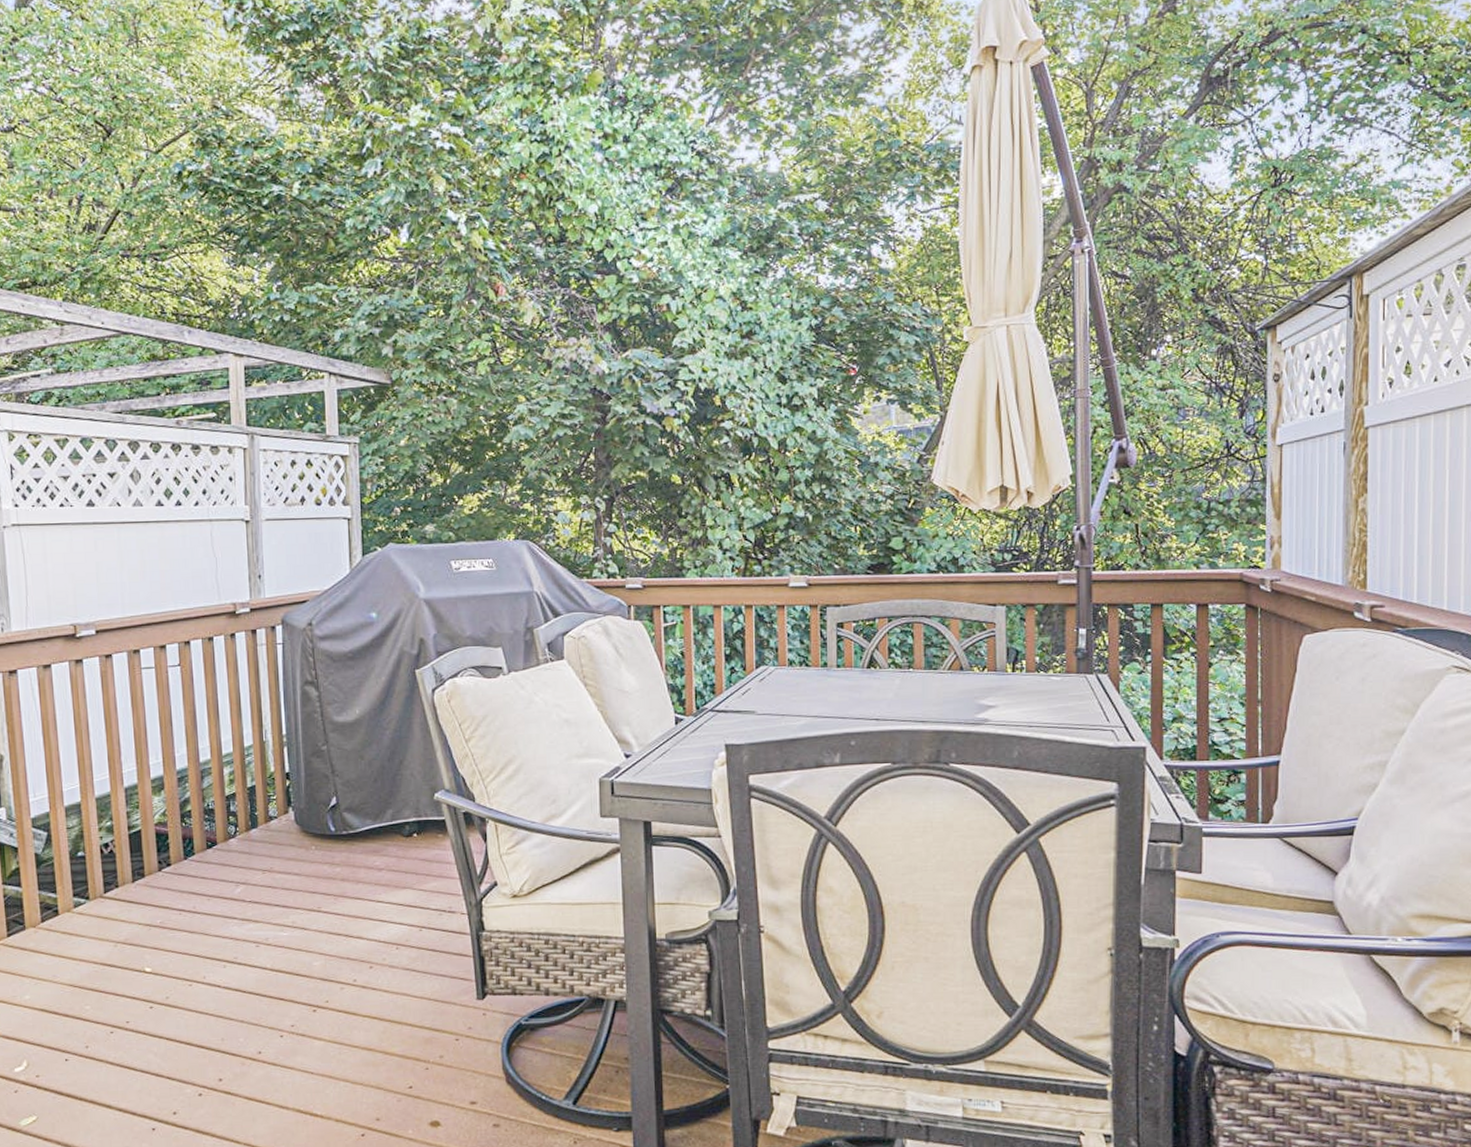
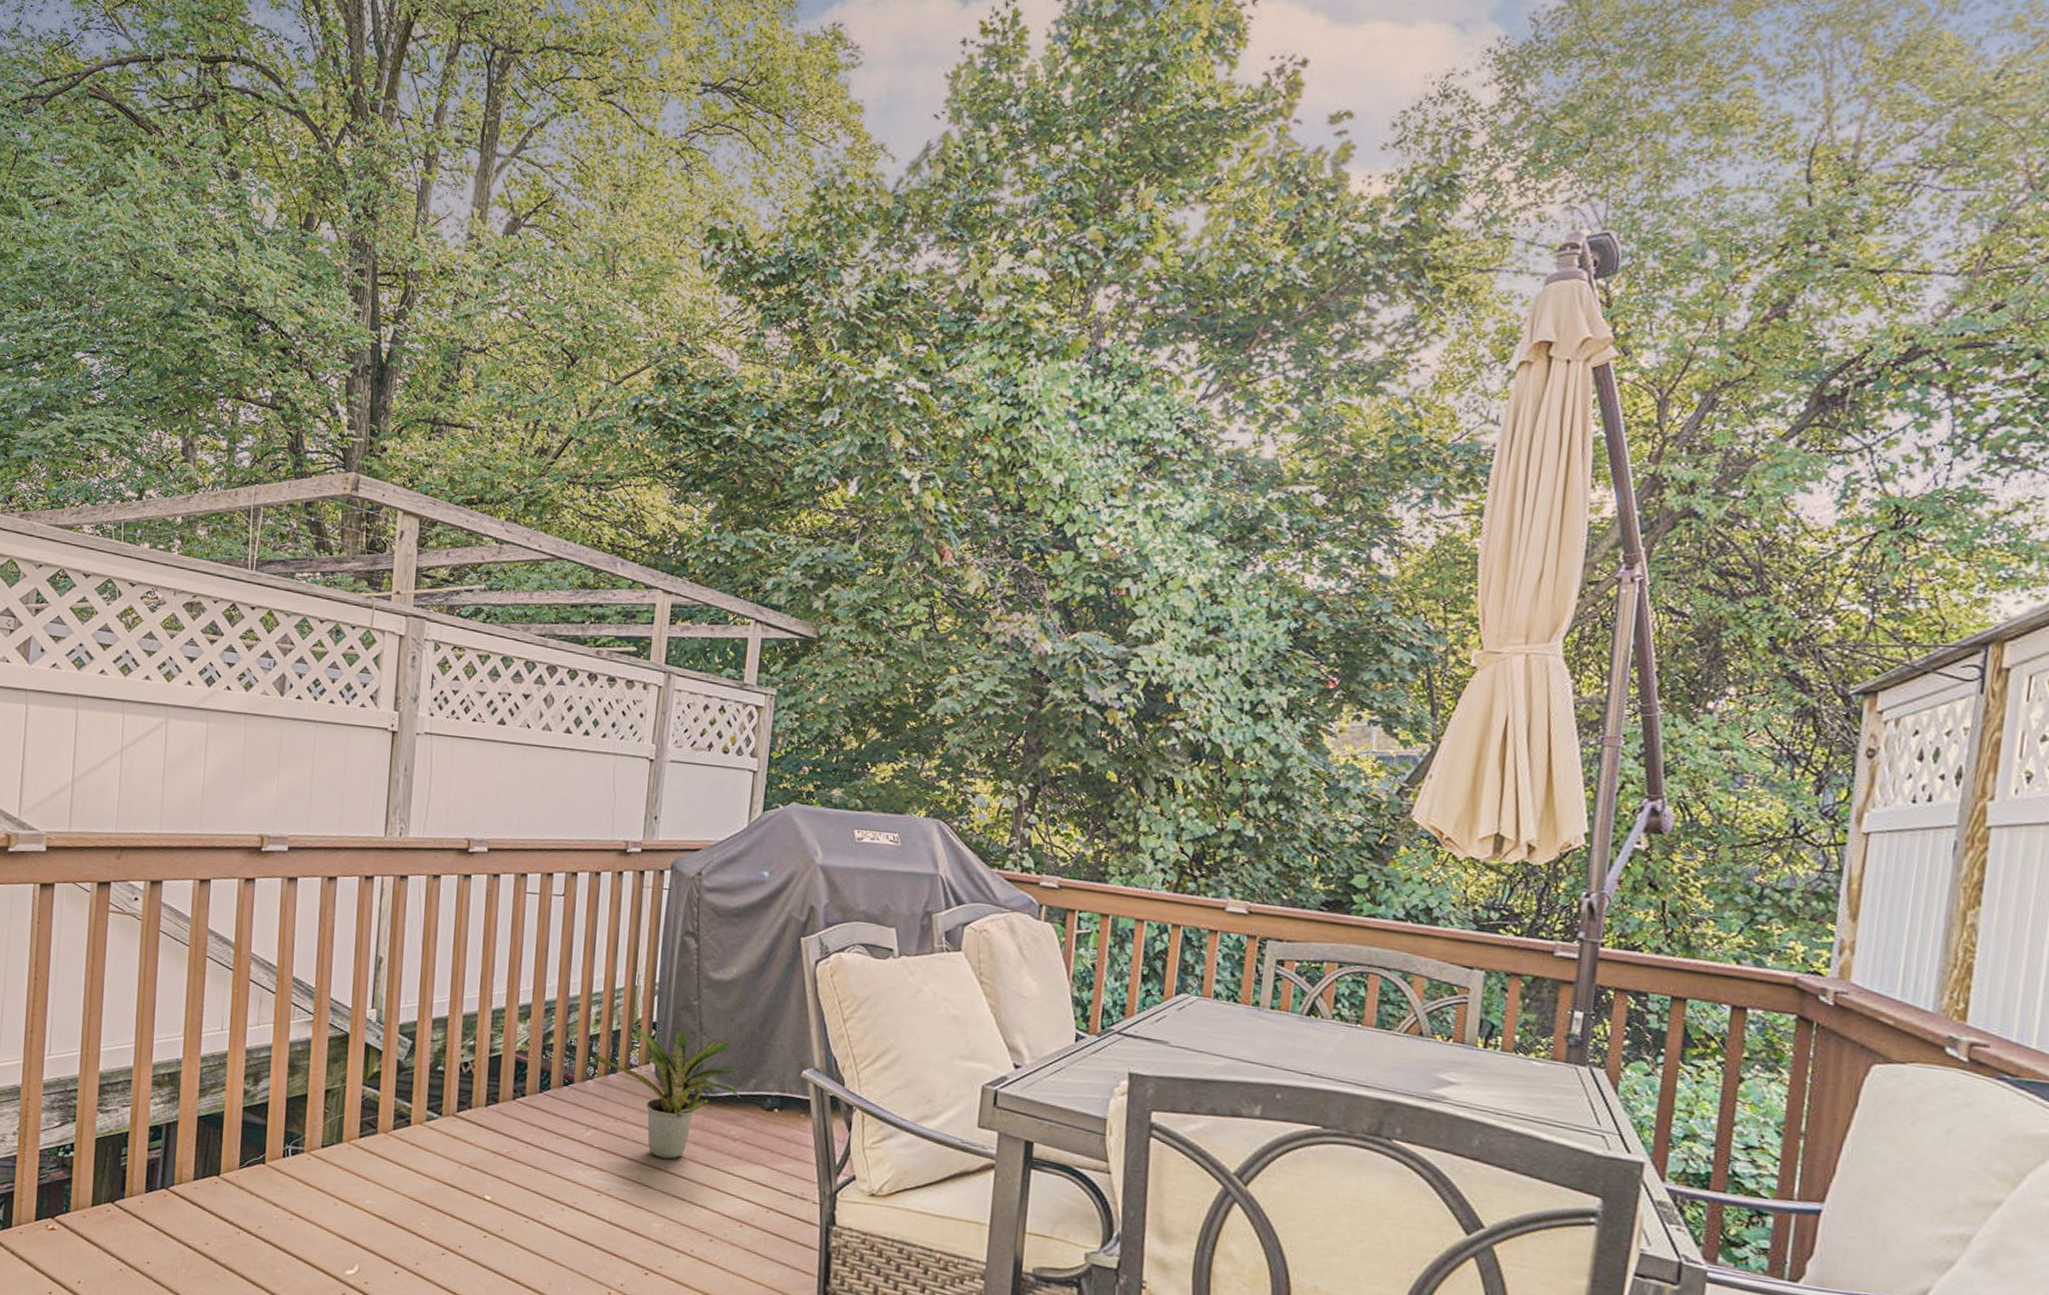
potted plant: none [233,776,380,900] -> present [594,1029,741,1160]

